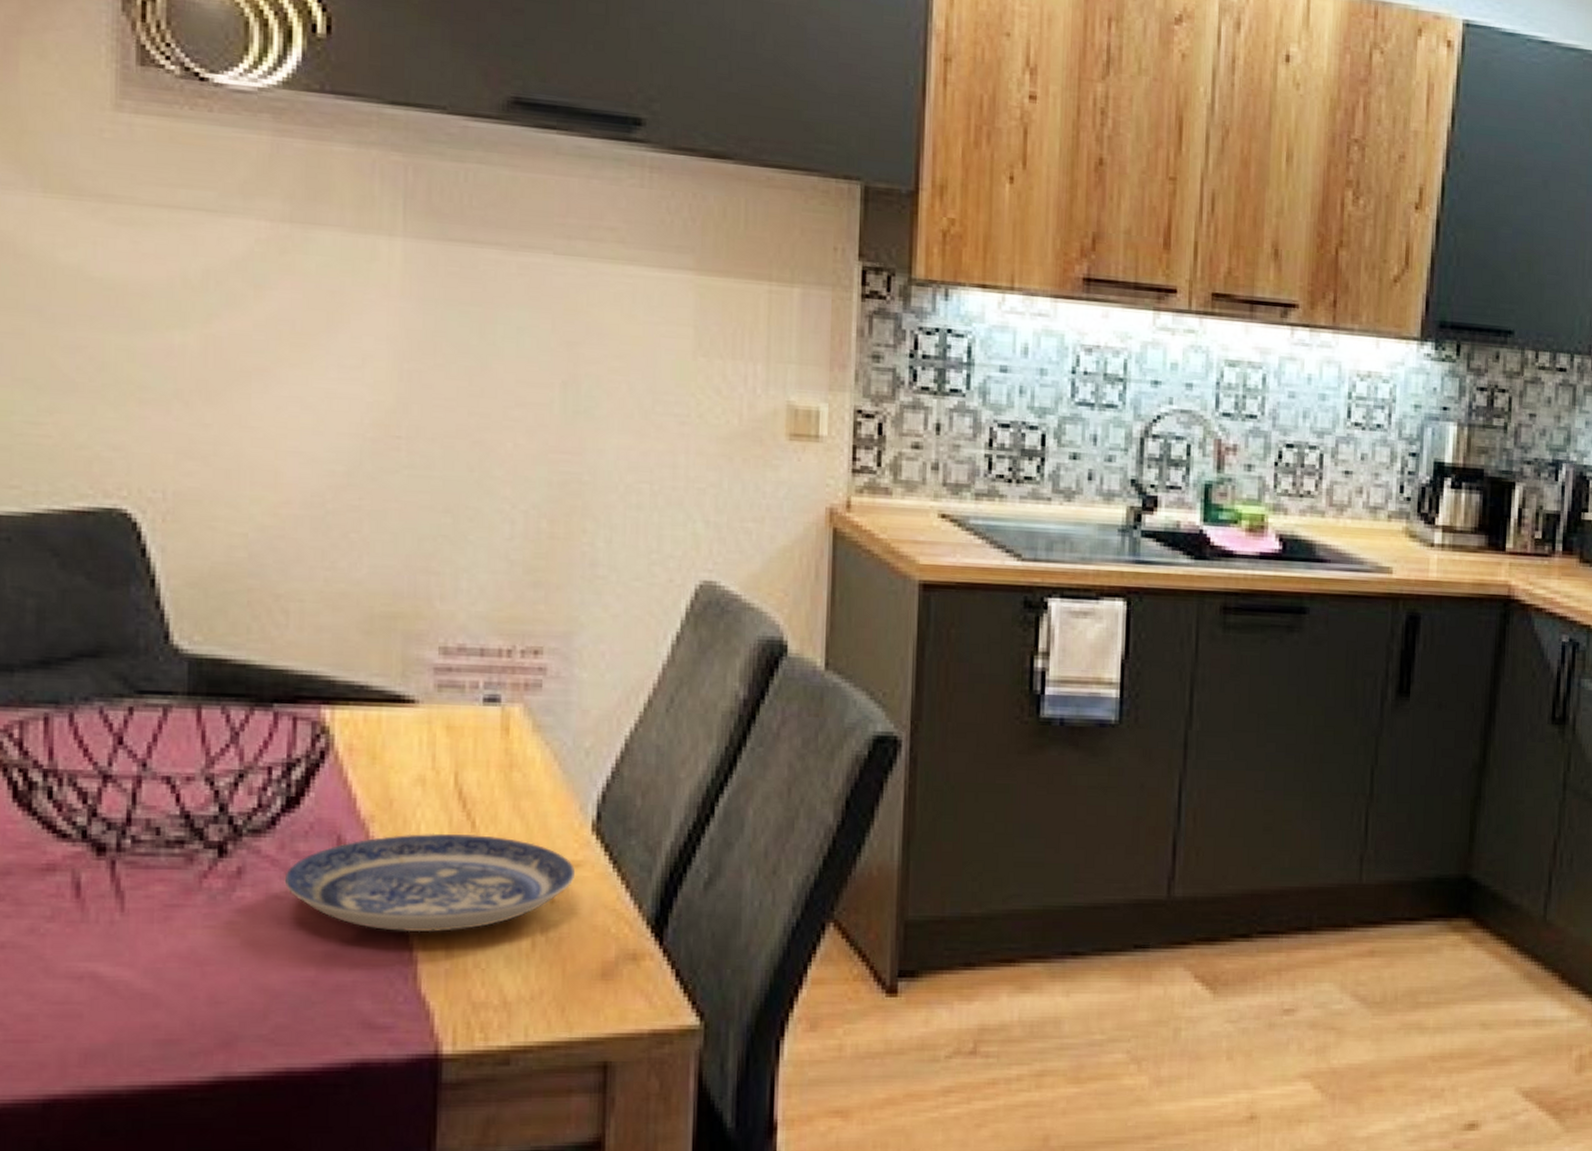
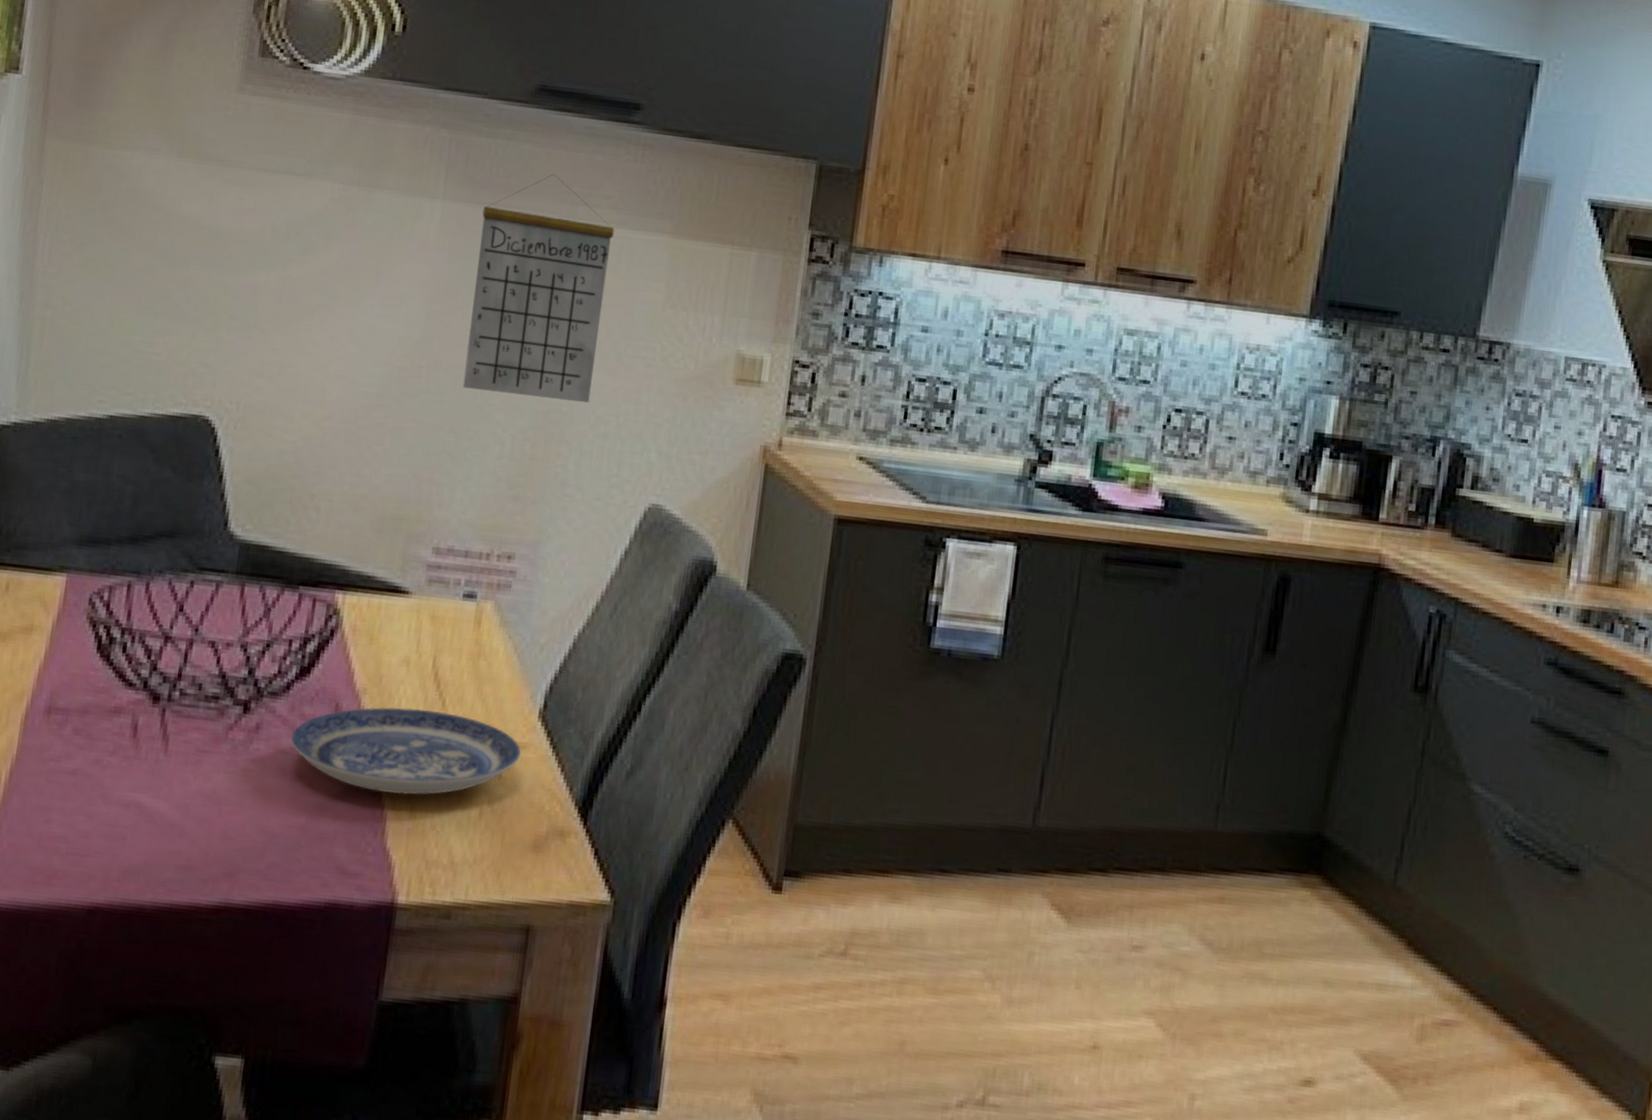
calendar: none [455,203,625,469] -> present [462,174,615,403]

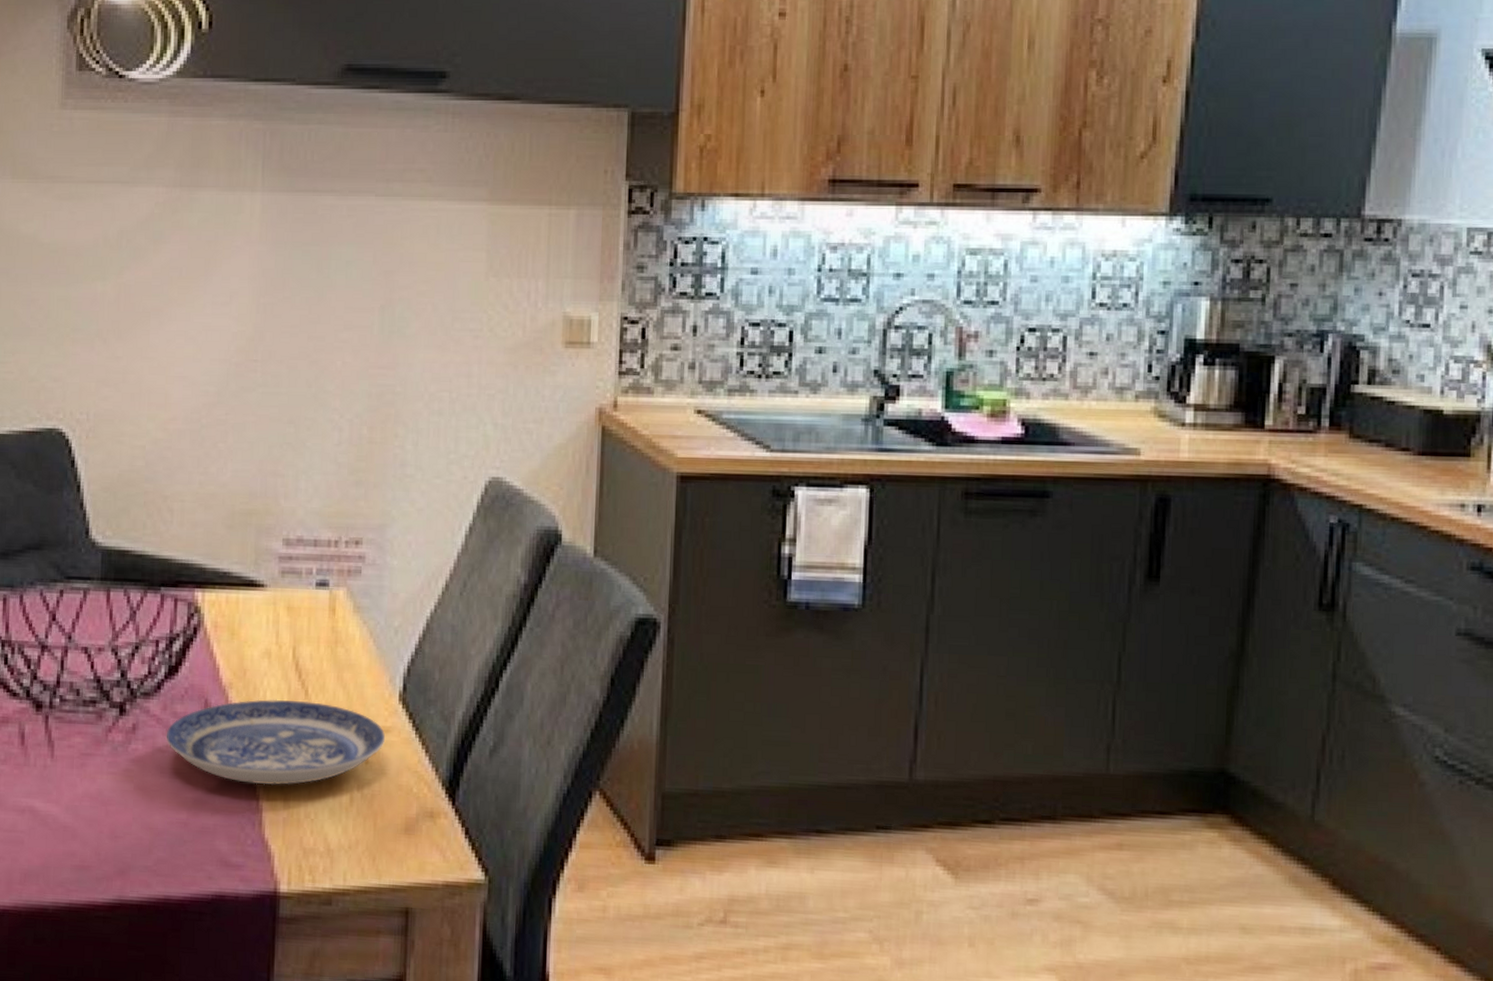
calendar: present [462,174,615,403] -> none [297,153,431,380]

